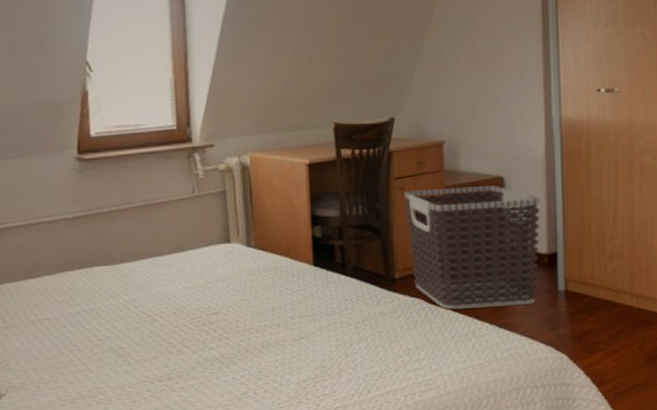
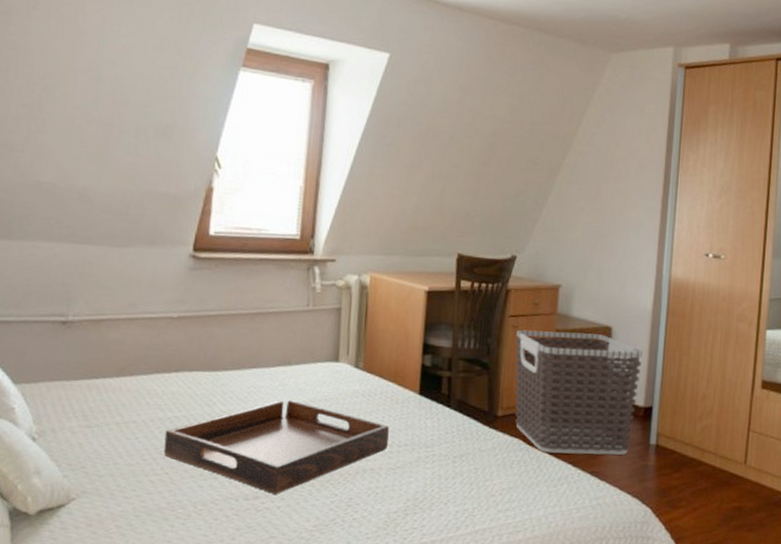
serving tray: none [77,284,289,374] -> present [163,400,389,494]

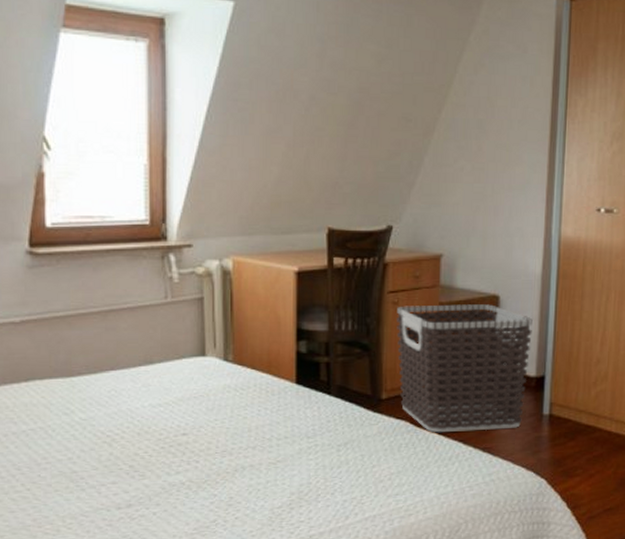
serving tray: present [163,400,389,494] -> none [22,401,266,500]

